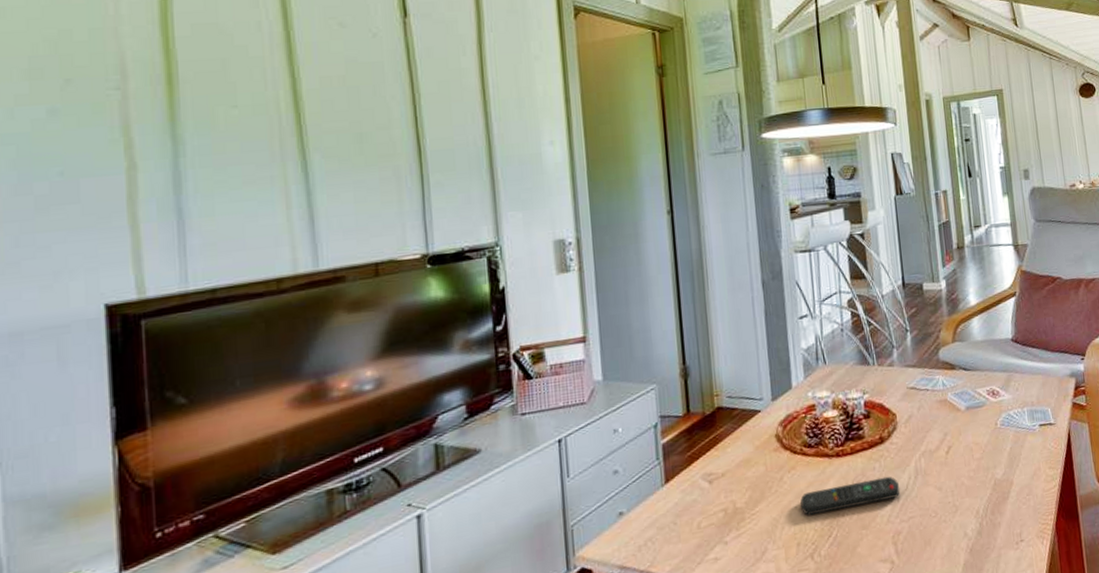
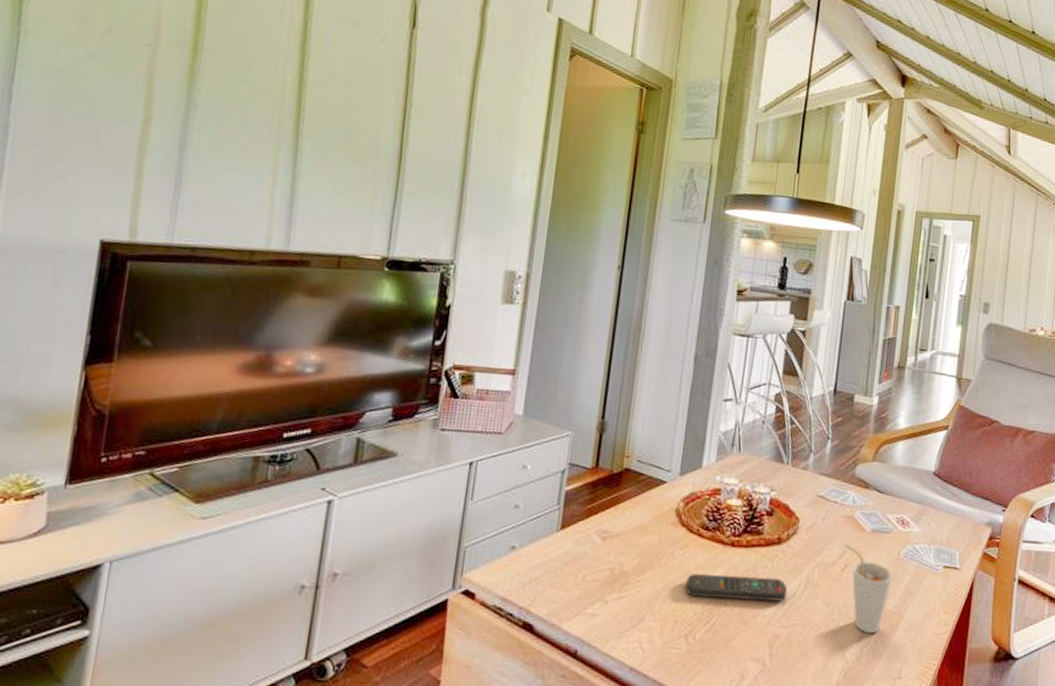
cup: none [943,426,996,507] -> present [844,543,893,634]

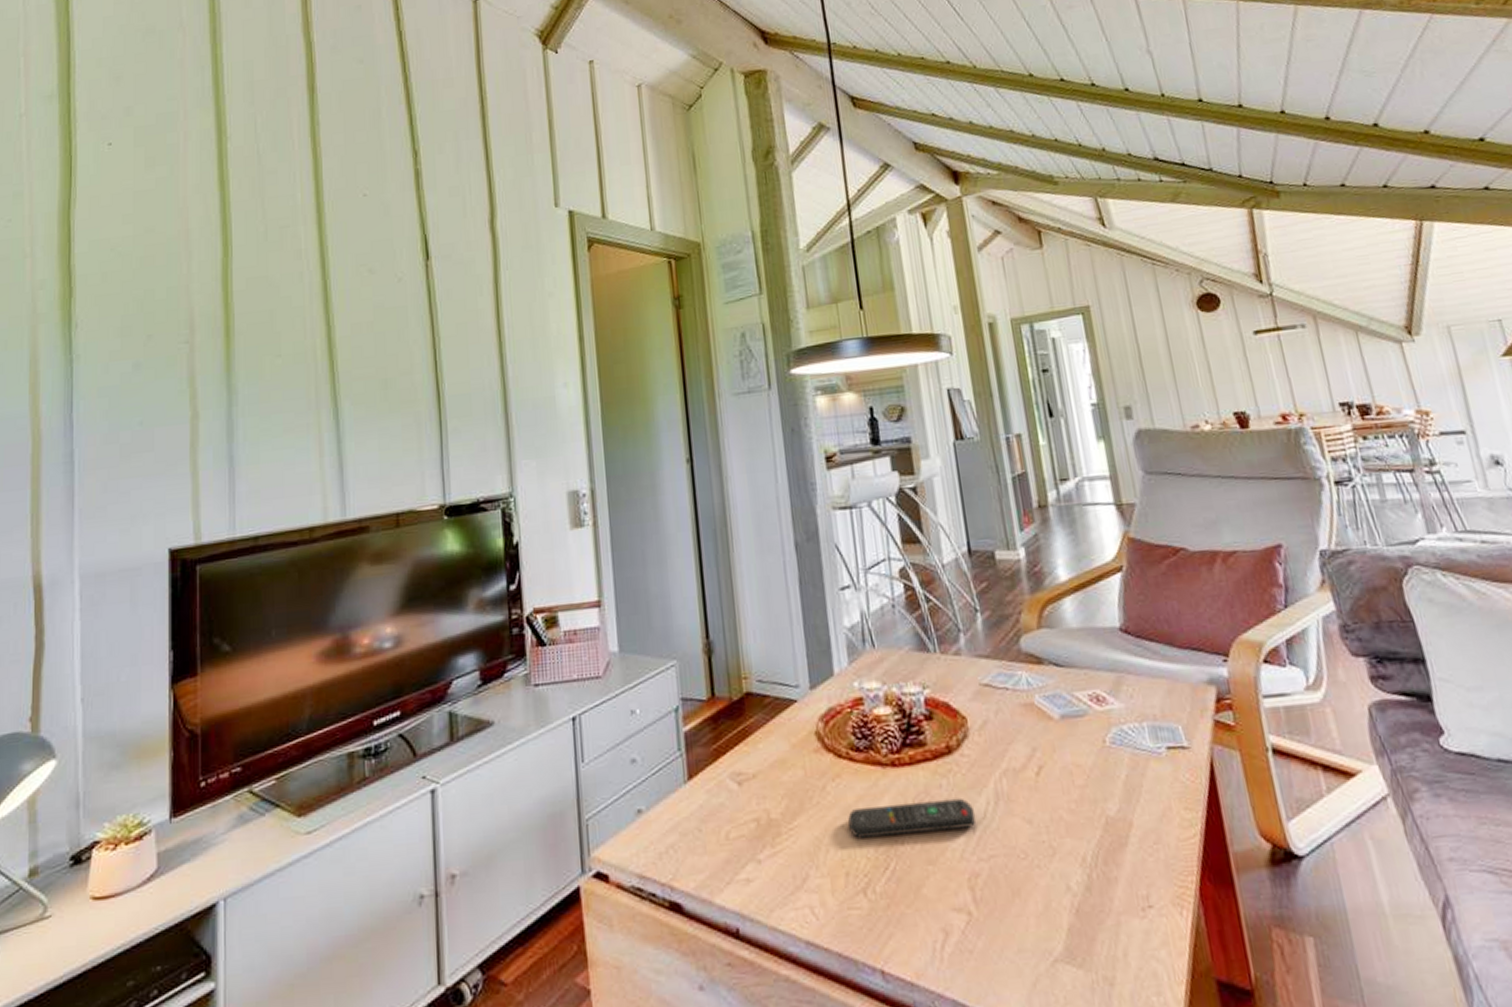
cup: present [844,543,893,634] -> none [1031,739,1106,853]

